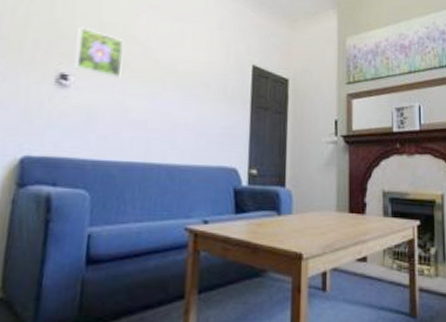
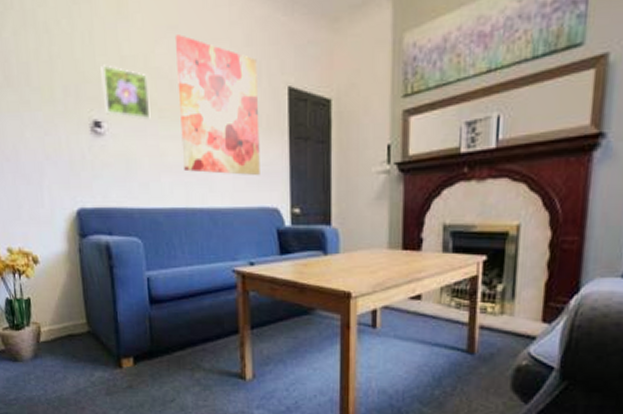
wall art: none [146,13,227,138] -> present [174,34,260,176]

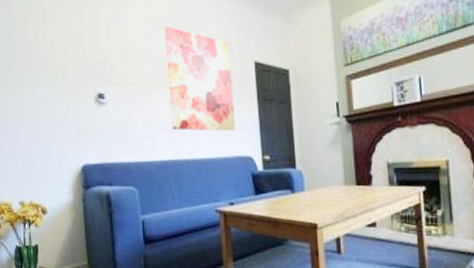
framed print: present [101,65,151,120] -> none [104,50,145,91]

